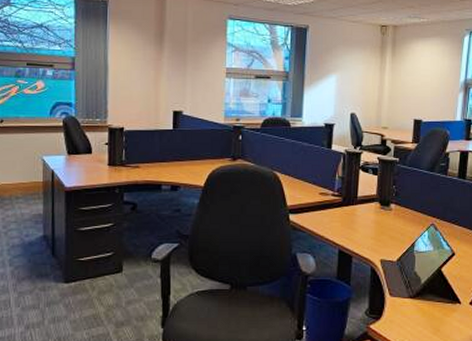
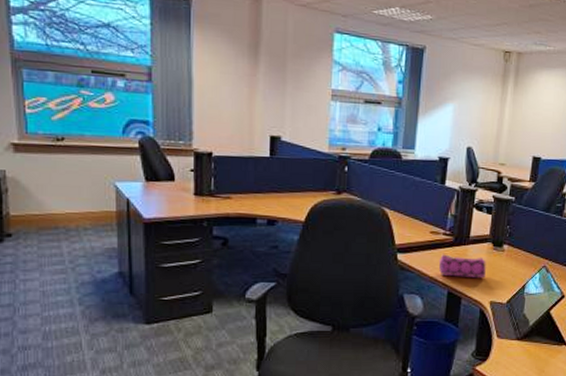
pencil case: none [328,213,376,237] -> present [438,253,487,279]

